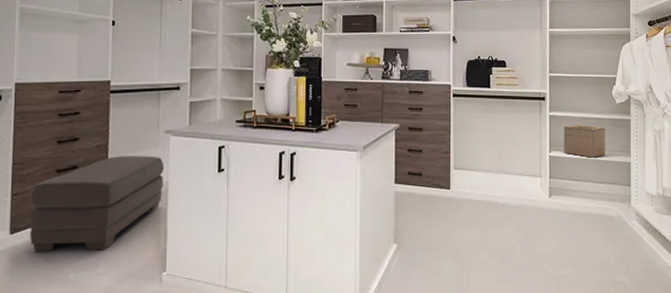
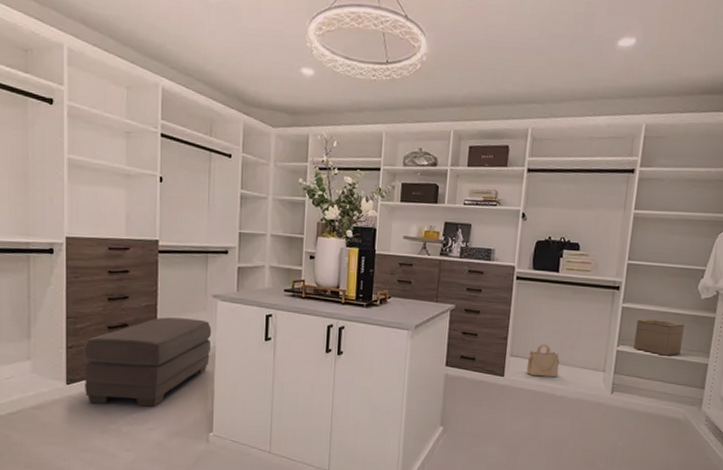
handbag: none [470,155,500,187] -> present [526,344,560,378]

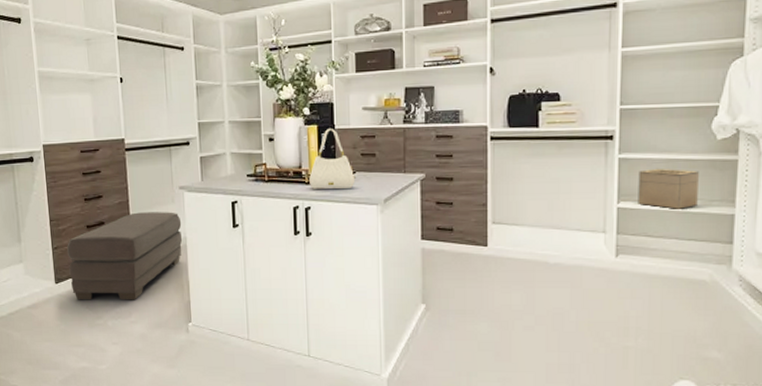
handbag: none [344,252,390,312] -> present [308,128,356,189]
handbag: present [526,344,560,378] -> none [512,208,550,244]

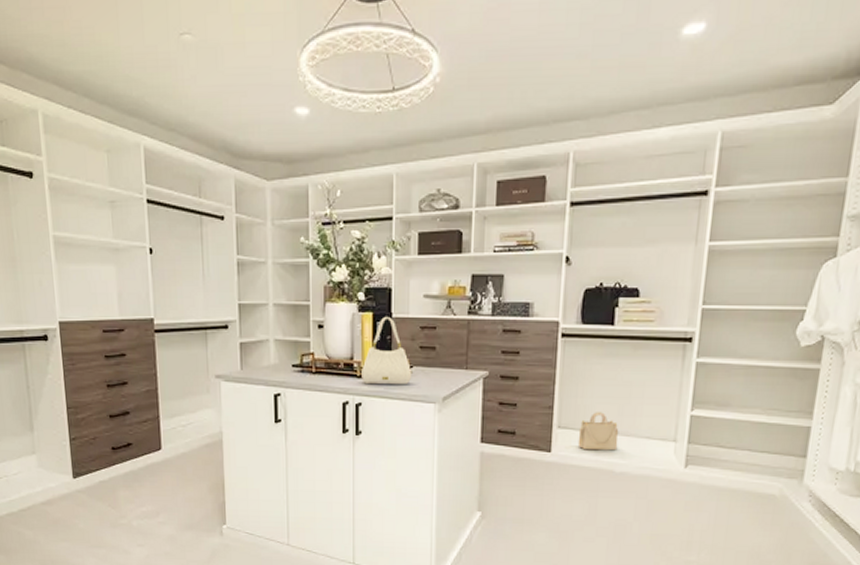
ottoman: present [66,212,182,300] -> none [86,402,218,499]
handbag: none [512,208,550,244] -> present [577,412,619,451]
decorative box: present [638,168,699,211] -> none [712,374,779,421]

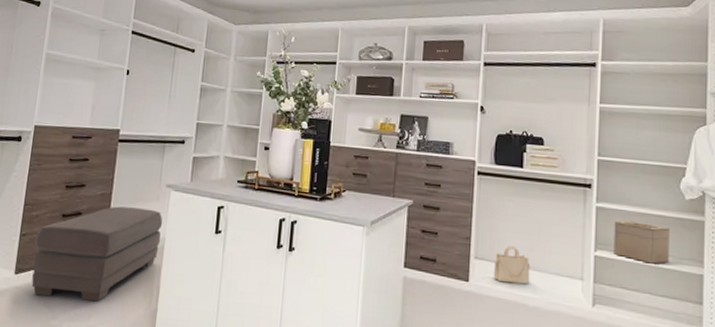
ottoman: none [86,402,218,499] -> present [31,206,163,302]
handbag: present [360,316,412,384] -> none [298,144,345,206]
decorative box: none [712,374,779,421] -> present [613,220,670,265]

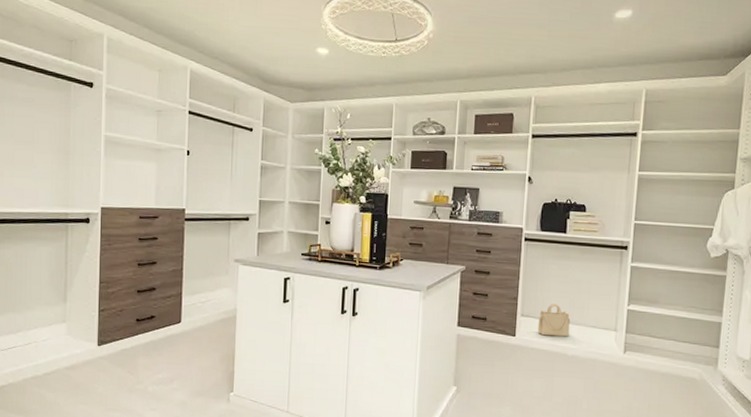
ottoman: present [31,206,163,302] -> none [113,281,234,367]
decorative box: present [613,220,670,265] -> none [644,277,695,316]

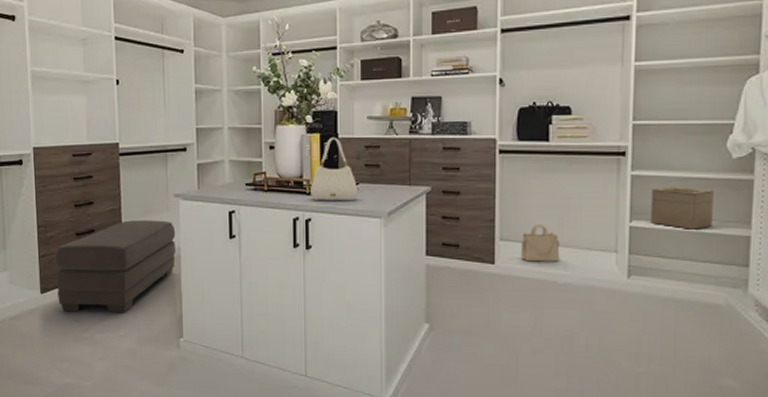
ottoman: none [113,281,234,367] -> present [54,220,176,313]
handbag: none [359,216,403,274] -> present [309,136,359,200]
decorative box: none [644,277,695,316] -> present [650,186,714,231]

